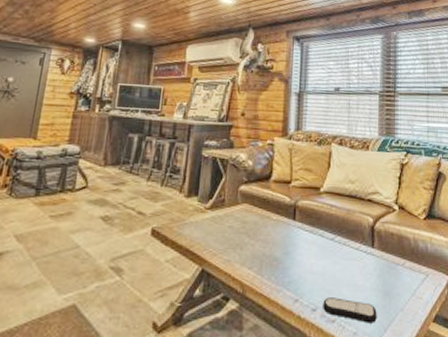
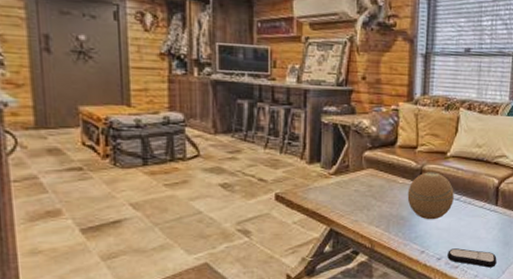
decorative orb: none [281,208,328,262] -> present [407,172,454,220]

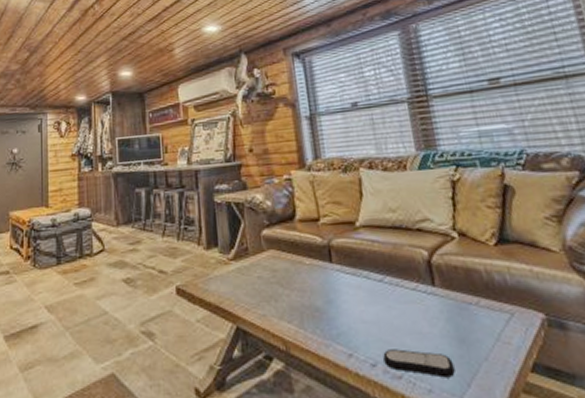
decorative orb: present [407,172,454,220] -> none [317,247,377,311]

